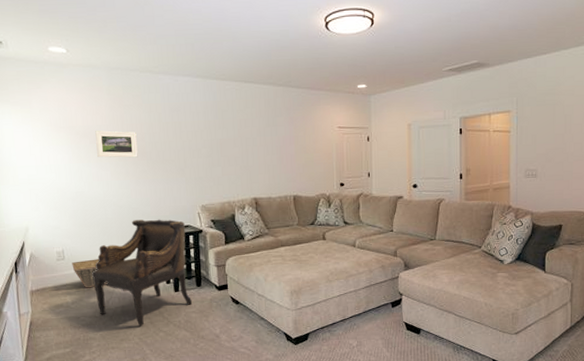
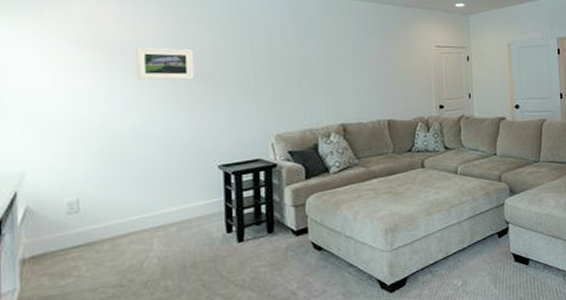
basket: present [72,259,108,288] -> none [90,208,143,249]
armchair: present [91,219,193,326] -> none [119,153,262,291]

